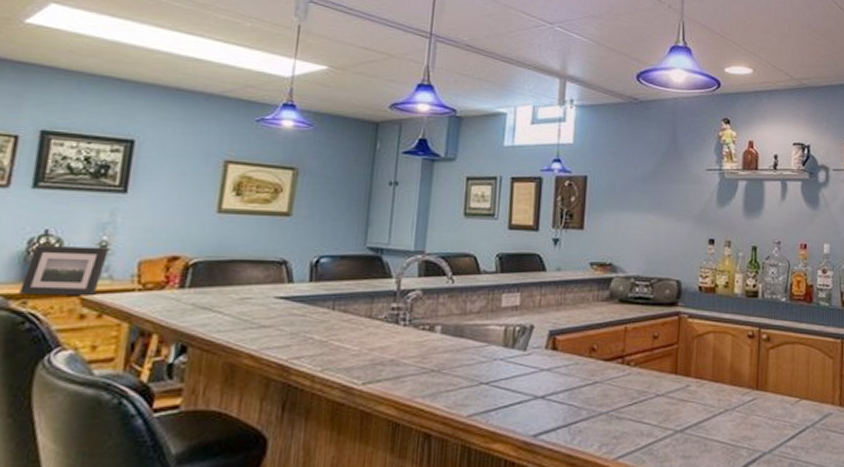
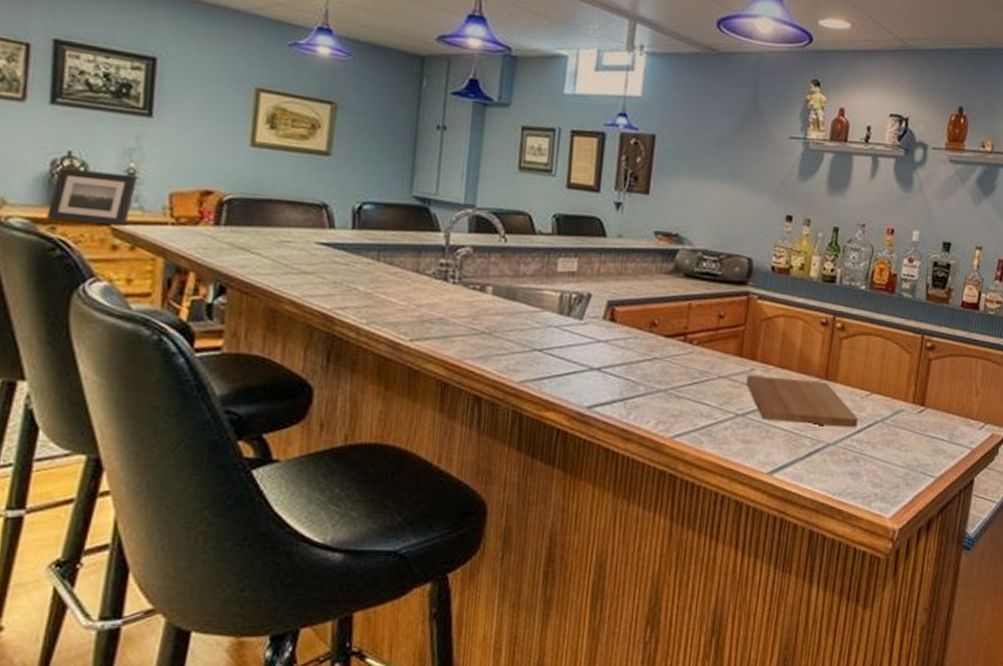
cutting board: none [683,391,790,435] -> present [746,375,859,428]

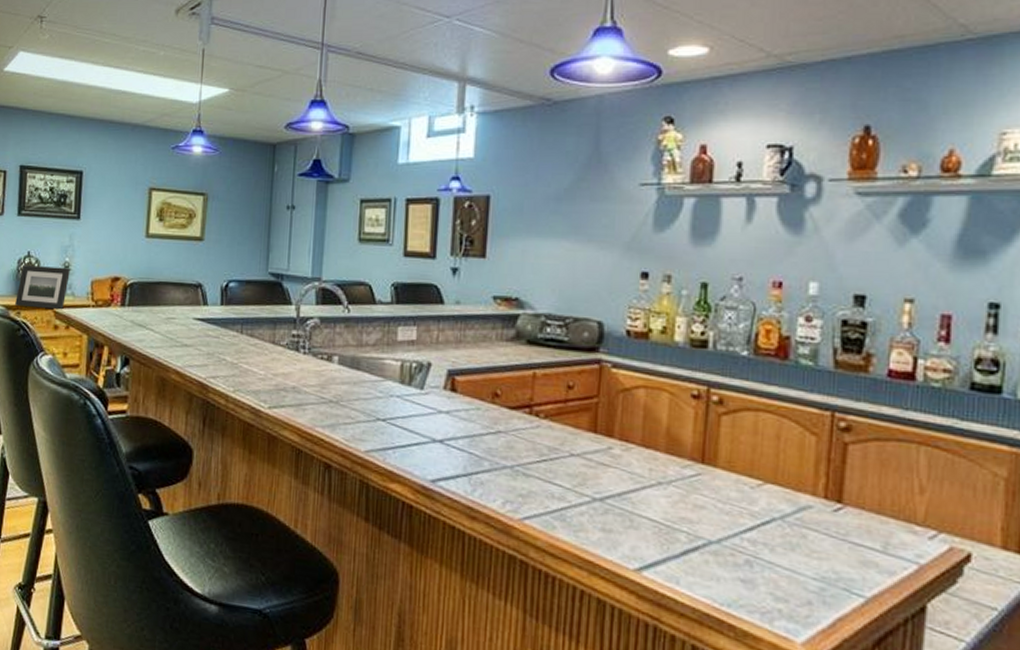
cutting board: present [746,375,859,428] -> none [603,454,749,525]

